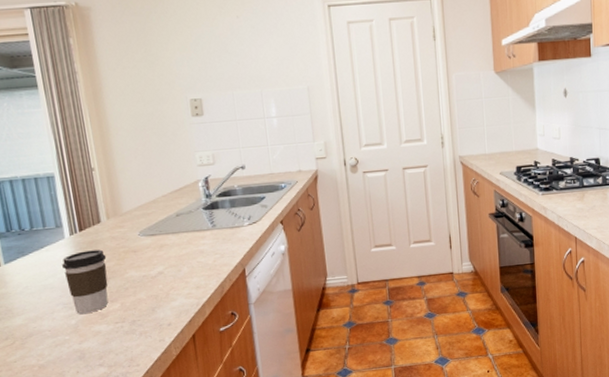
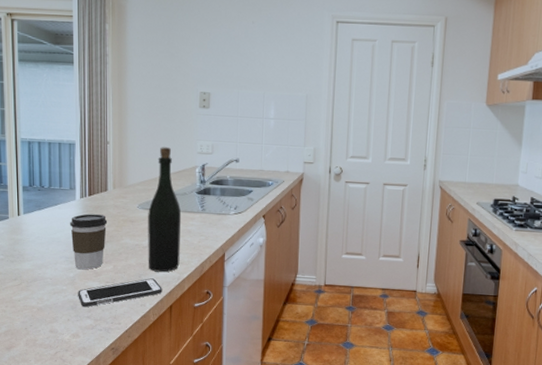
cell phone: none [83,309,181,355] -> present [78,278,162,308]
bottle: none [151,164,196,302] -> present [148,147,182,273]

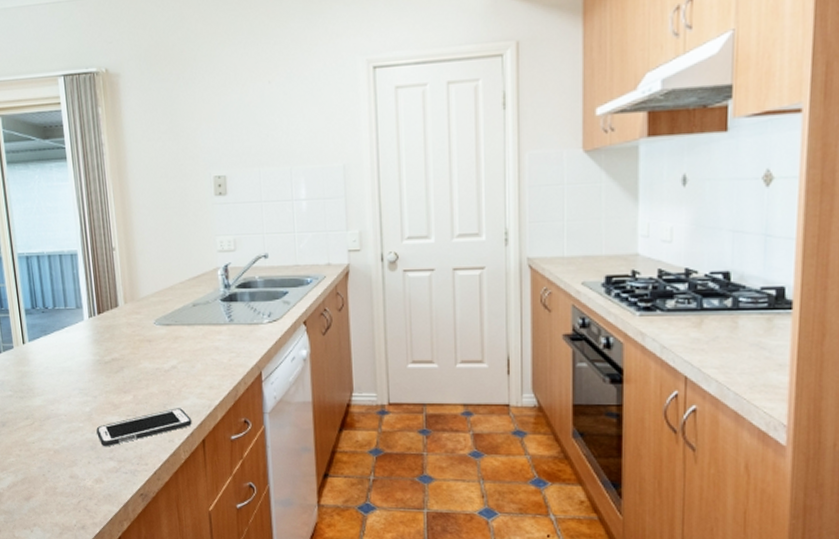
coffee cup: present [70,214,108,270] -> none [80,335,122,403]
bottle: present [148,147,182,273] -> none [166,248,209,400]

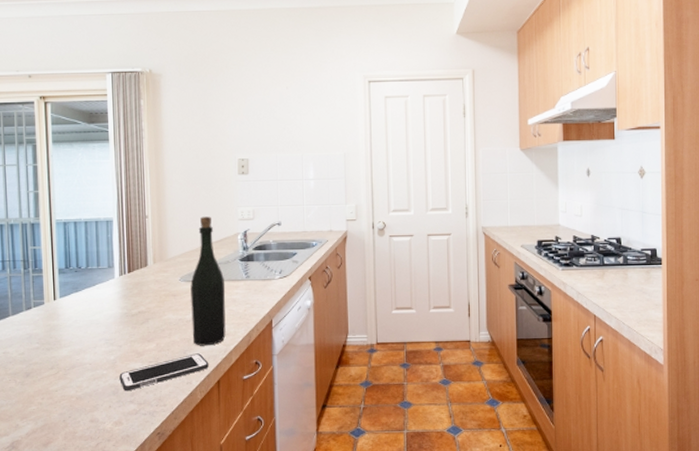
bottle: none [166,248,209,400] -> present [190,216,226,346]

